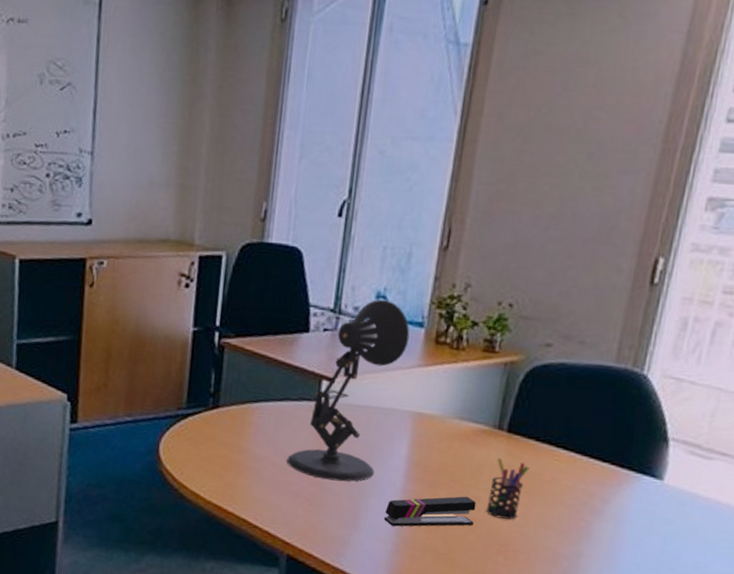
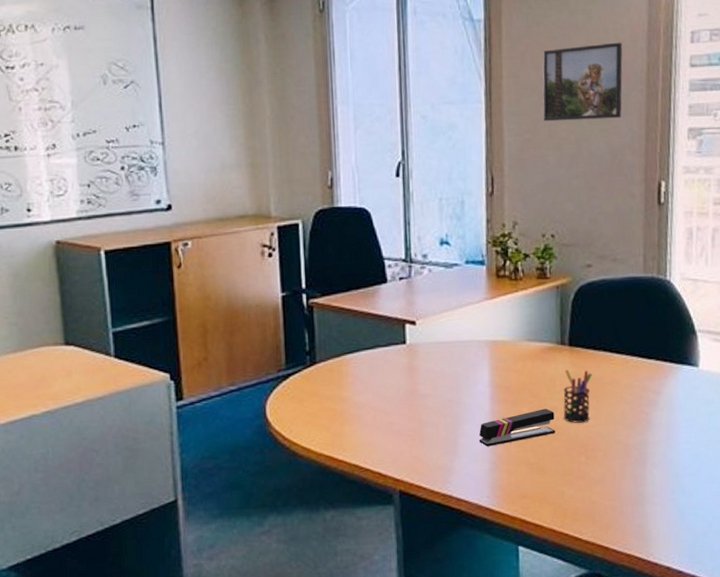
desk lamp: present [287,299,410,482] -> none [385,244,474,415]
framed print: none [523,83,642,177] -> present [542,42,623,122]

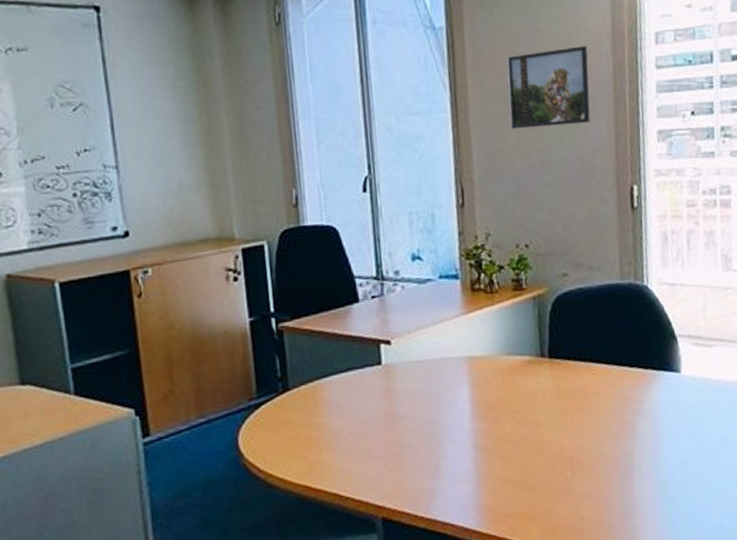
stapler: present [479,408,555,447] -> none [461,423,540,467]
pen holder: present [563,370,592,423] -> none [545,382,574,437]

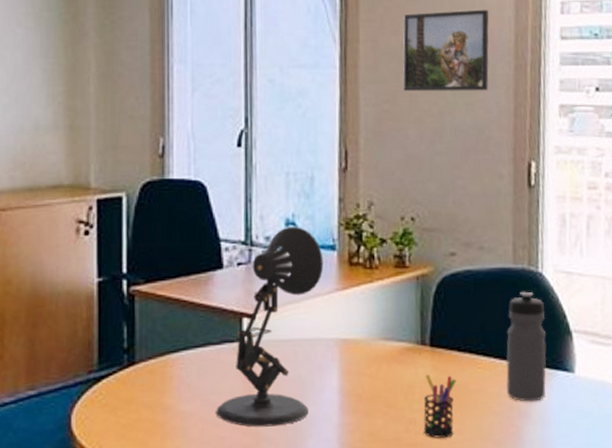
desk lamp: none [363,259,449,438] -> present [216,226,324,427]
pen holder: none [545,382,574,437] -> present [423,374,456,438]
water bottle: none [617,303,655,401] -> present [506,291,547,402]

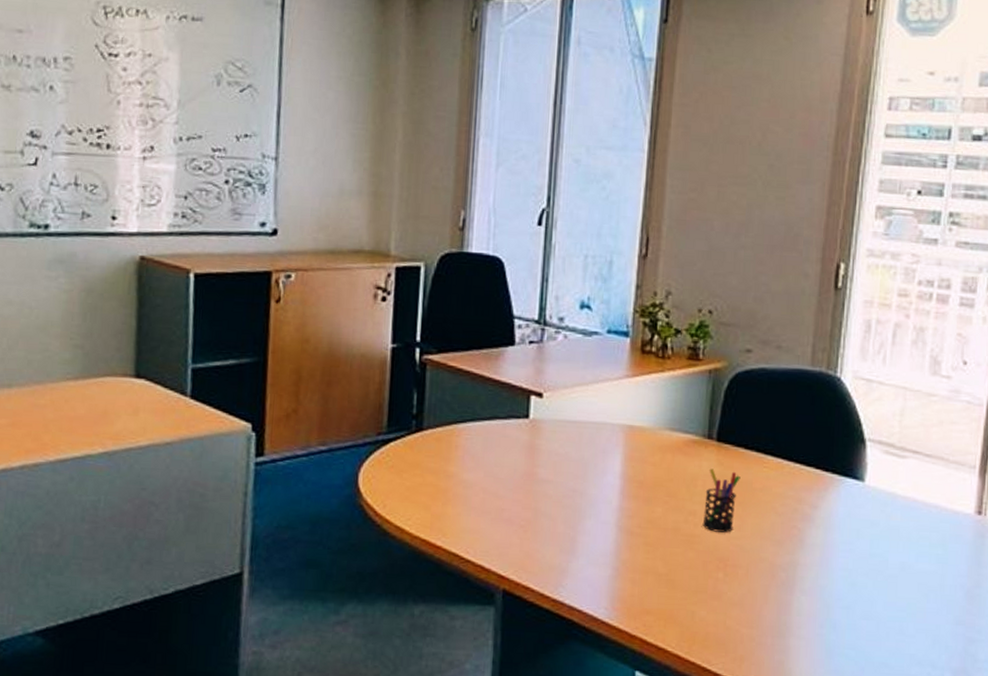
desk lamp: present [216,226,324,427] -> none [498,309,616,504]
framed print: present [403,9,489,91] -> none [712,100,811,186]
water bottle: present [506,291,547,402] -> none [792,395,840,506]

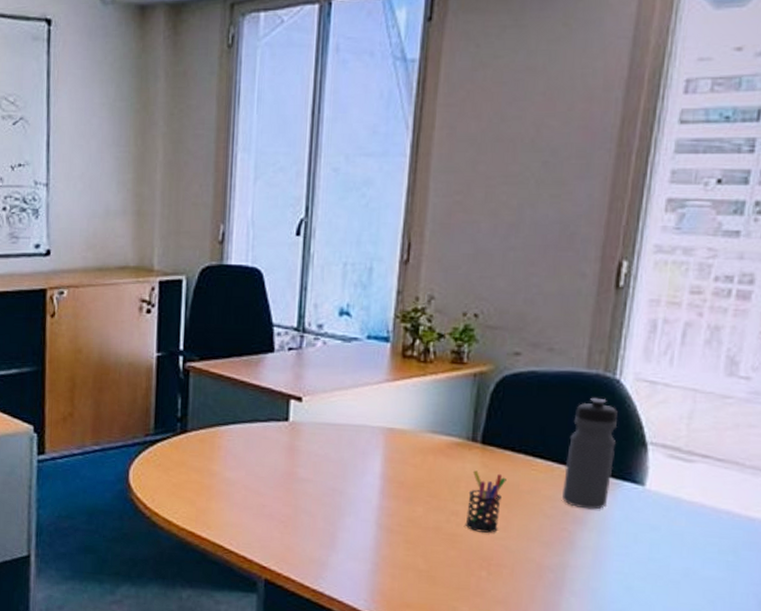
water bottle: none [792,395,840,506] -> present [562,397,618,510]

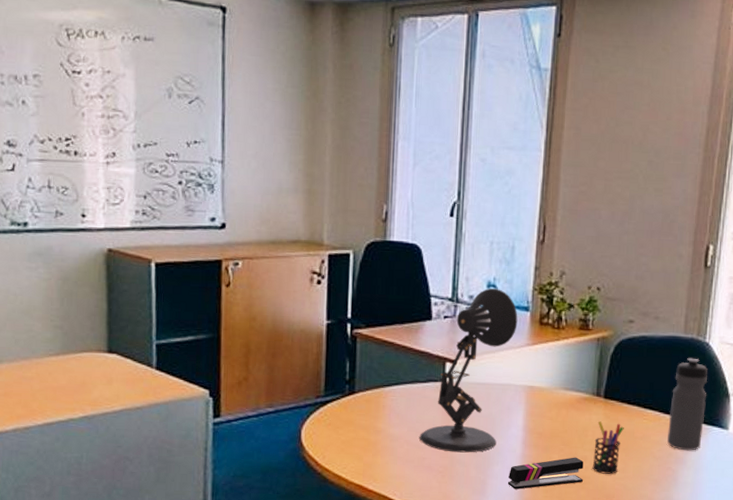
desk lamp: none [259,315,376,502] -> present [419,288,518,453]
stapler: none [361,511,455,546] -> present [507,457,584,490]

